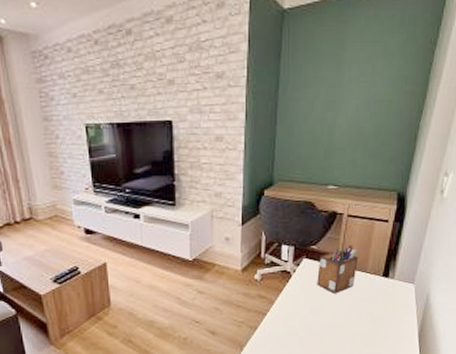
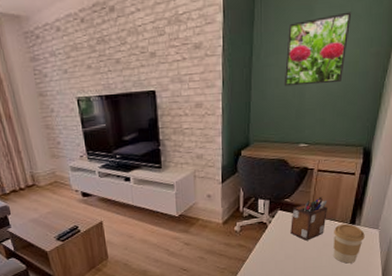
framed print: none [312,48,385,123] -> present [284,12,352,87]
coffee cup: none [364,276,399,322] -> present [333,223,365,264]

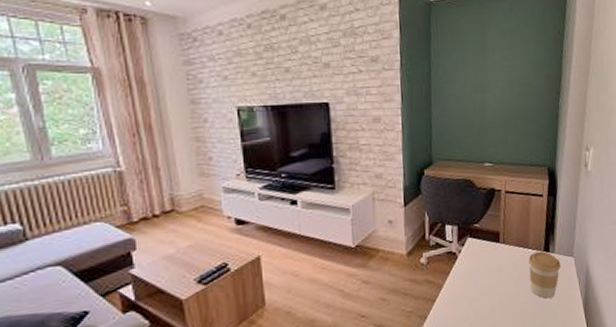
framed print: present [284,12,352,87] -> none [463,37,522,104]
desk organizer: present [290,196,328,241] -> none [482,220,520,273]

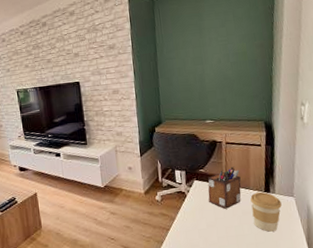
desk organizer: none [482,220,520,273] -> present [207,166,241,209]

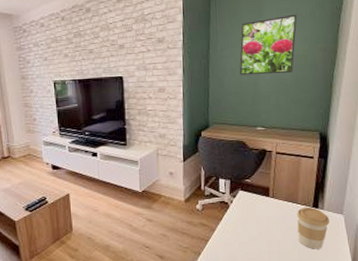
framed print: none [183,16,235,74] -> present [239,14,297,76]
desk organizer: present [207,166,241,209] -> none [252,178,289,223]

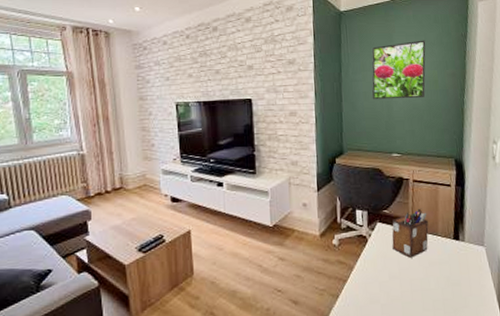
desk organizer: none [252,178,289,223] -> present [392,208,429,258]
coffee cup: present [297,207,330,249] -> none [438,239,472,286]

